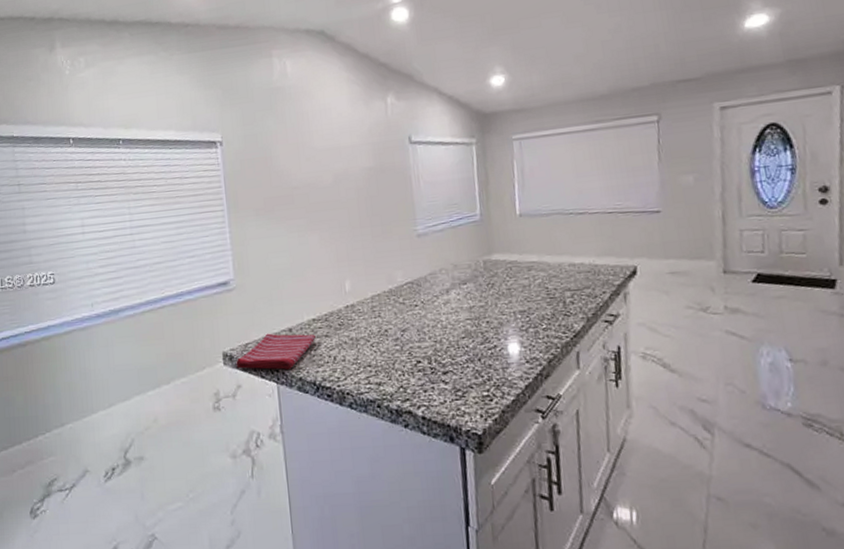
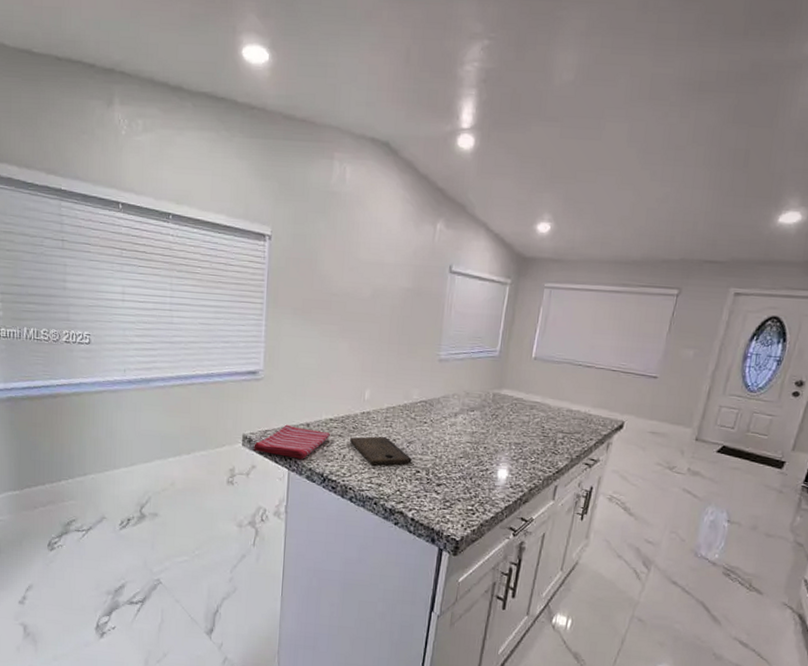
cutting board: none [338,328,410,363] -> present [350,436,412,466]

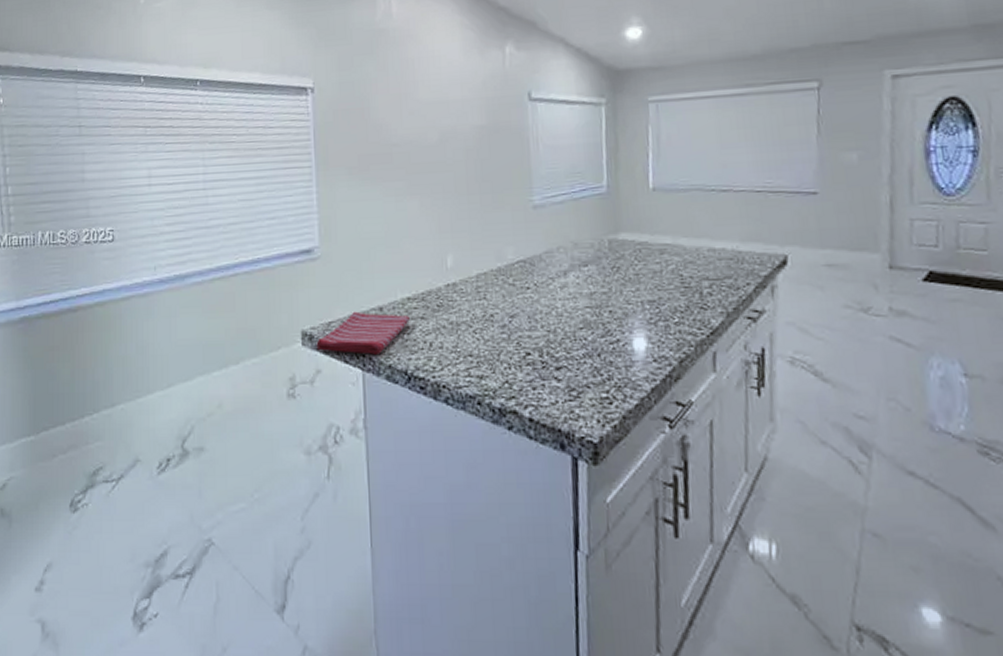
cutting board: present [350,436,412,466] -> none [436,312,518,352]

